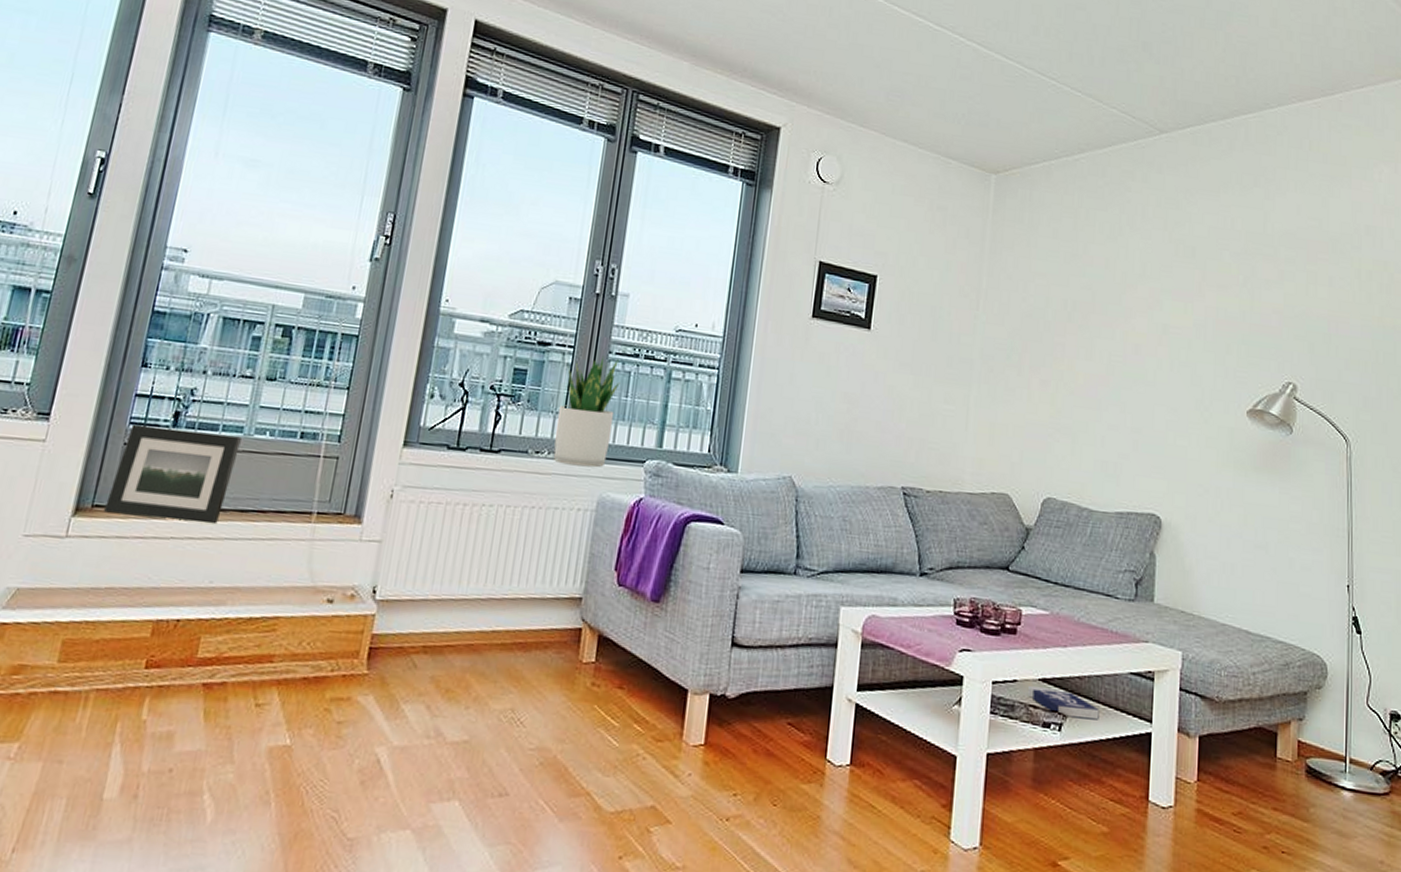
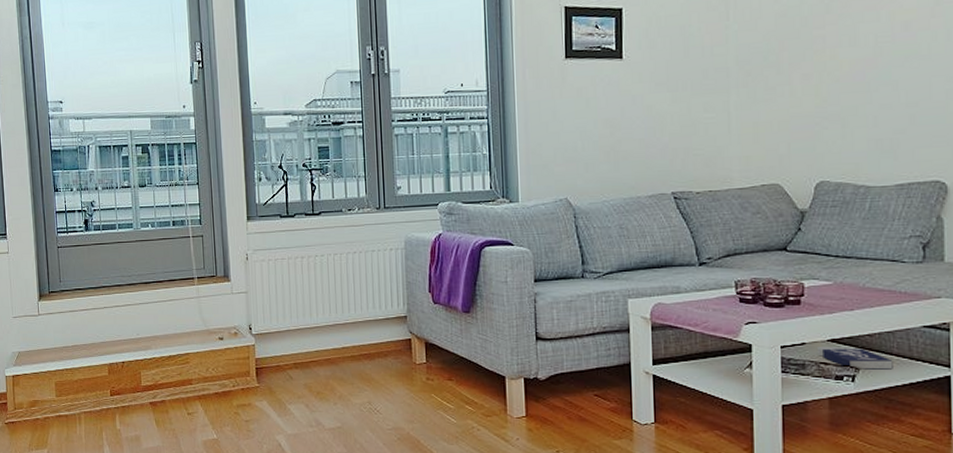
picture frame: present [104,424,242,525] -> none [57,231,134,296]
planter: present [553,356,620,468] -> none [359,124,407,216]

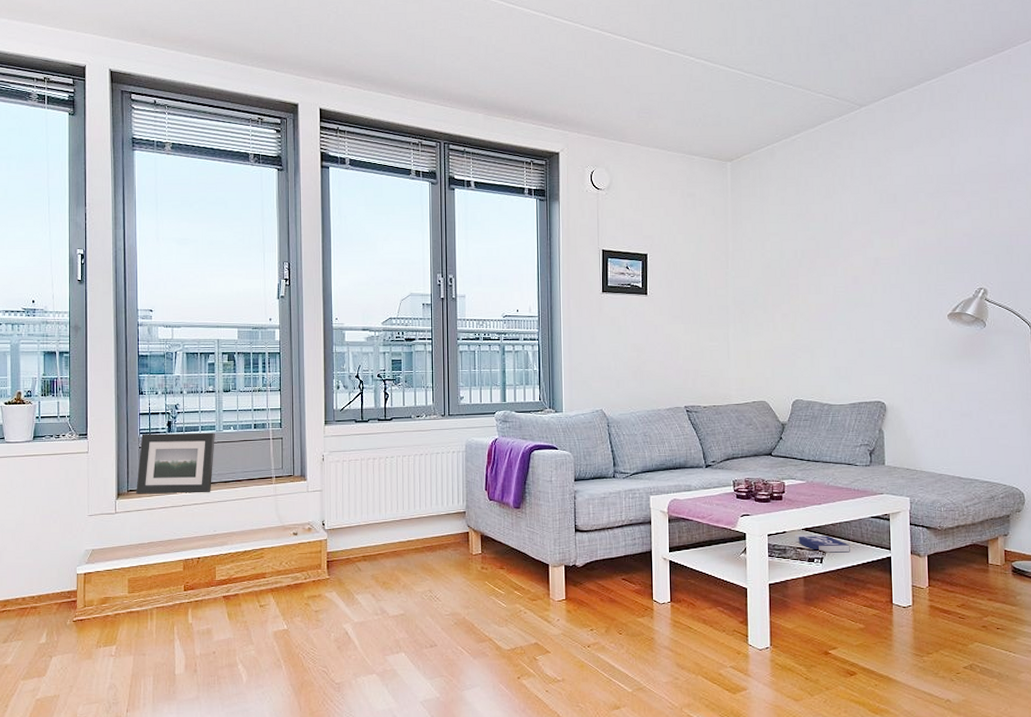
picture frame: none [57,231,134,296] -> present [136,433,215,494]

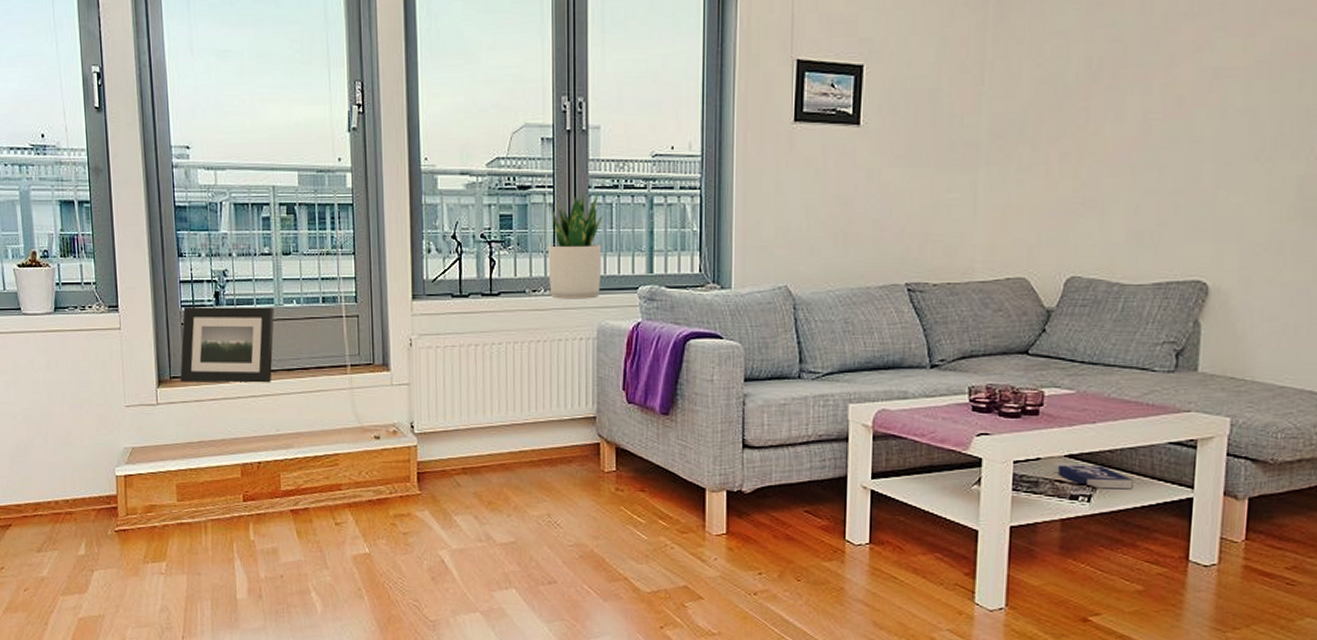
planter: none [428,342,469,422] -> present [547,191,603,299]

